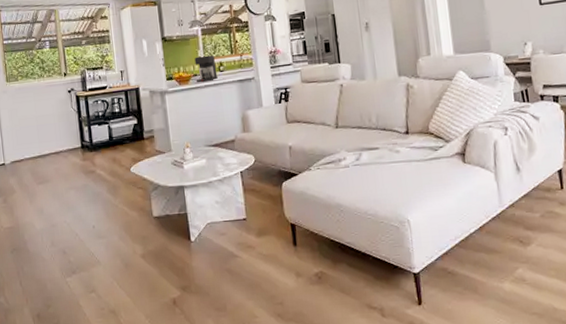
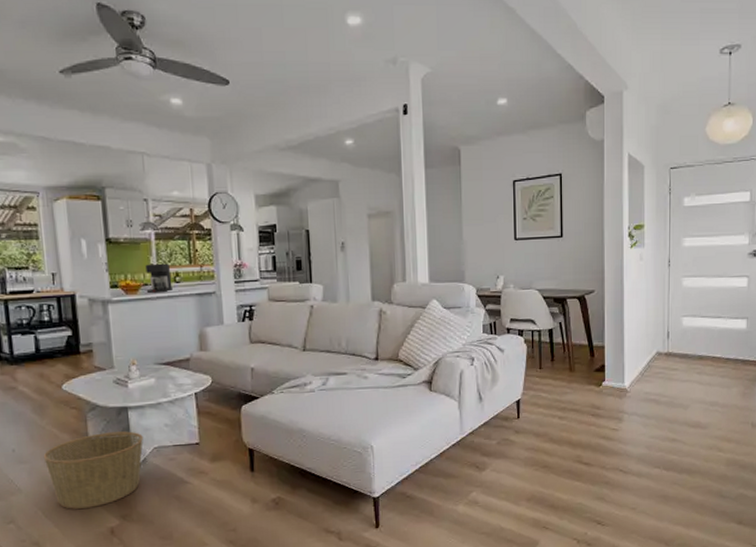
basket: none [117,208,198,281] -> present [43,431,143,510]

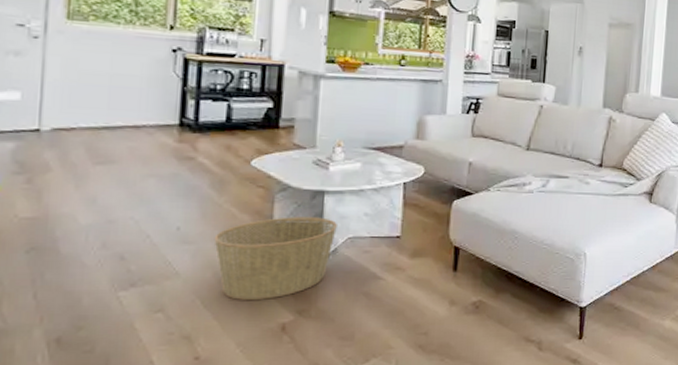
coffee maker: present [145,263,173,294] -> none [366,42,397,74]

